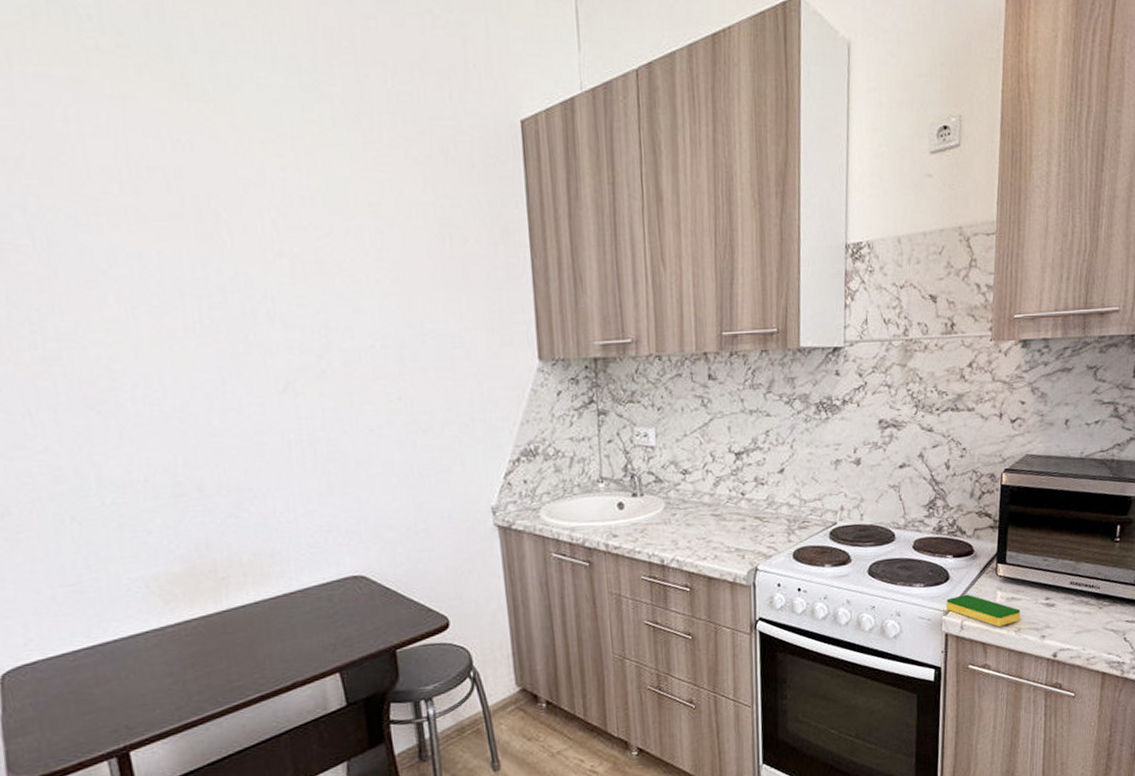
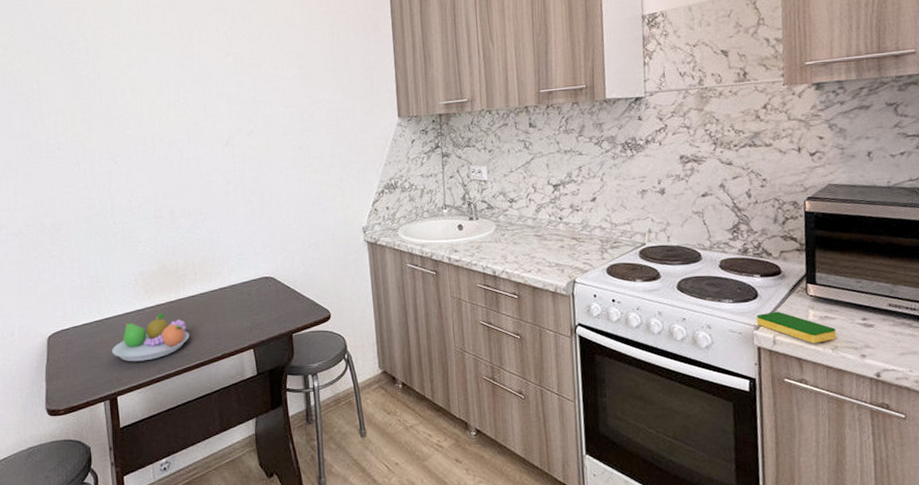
fruit bowl: none [113,631,241,703] -> present [111,313,190,362]

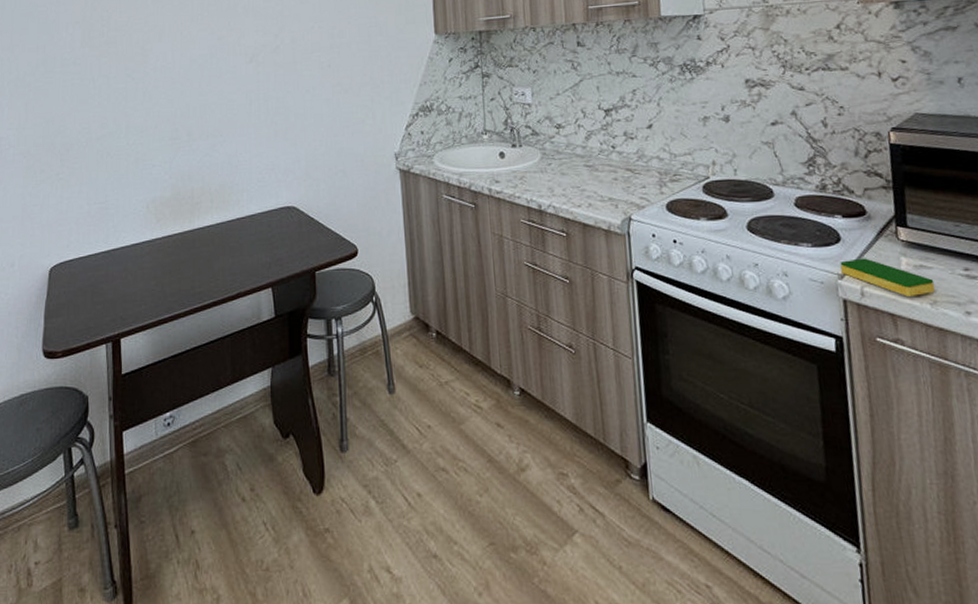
fruit bowl: present [111,313,190,362] -> none [117,244,203,299]

